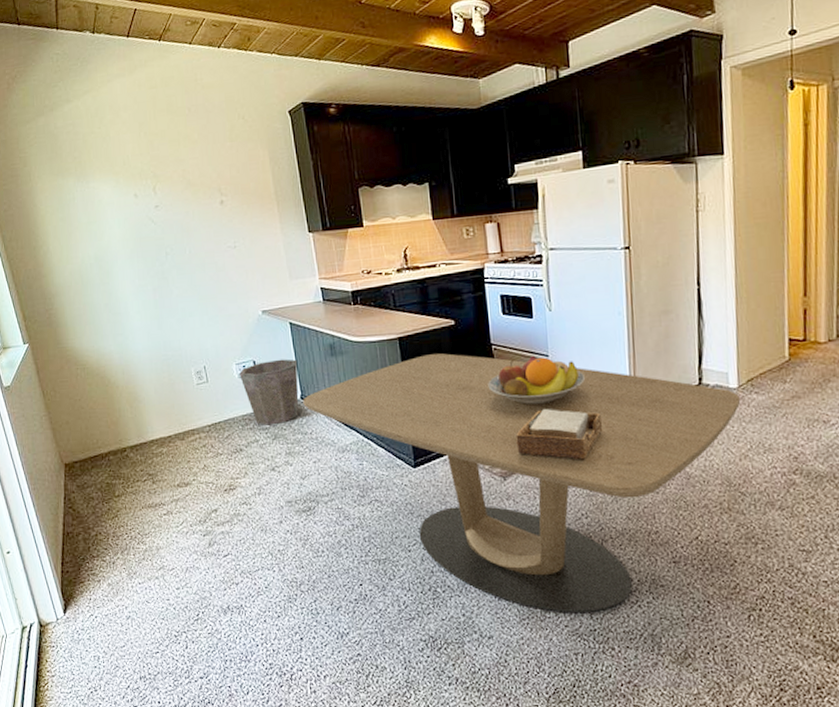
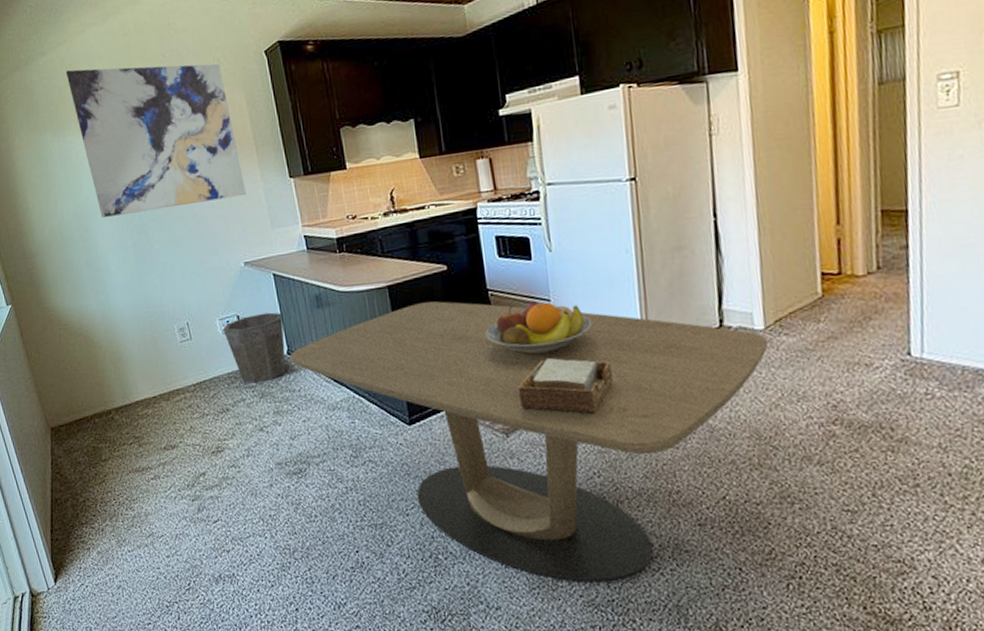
wall art: none [91,118,266,262] -> present [65,63,246,217]

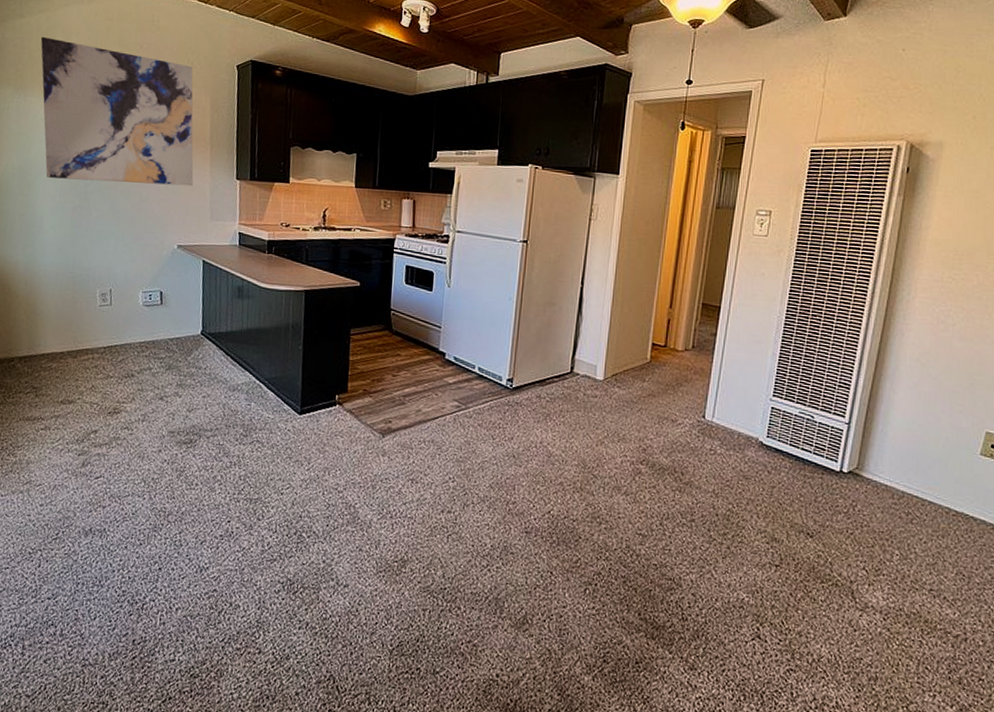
waste bin: present [223,312,286,384] -> none [144,293,204,356]
dining table: present [289,301,769,581] -> none [202,310,605,572]
fruit bowl: present [485,301,591,354] -> none [381,326,471,371]
napkin holder: present [518,358,614,414] -> none [399,376,480,428]

